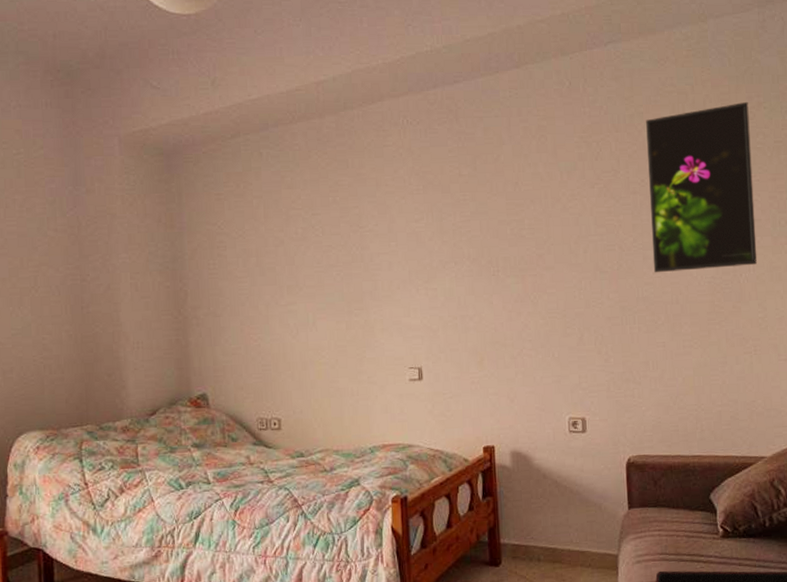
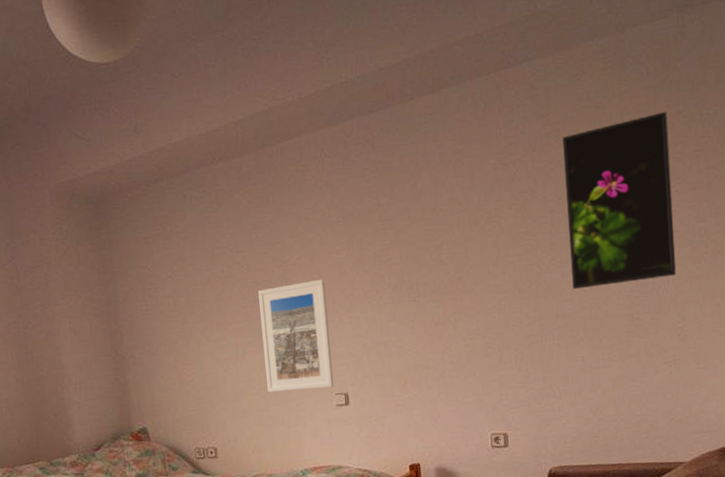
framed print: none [333,247,407,363] -> present [258,279,334,393]

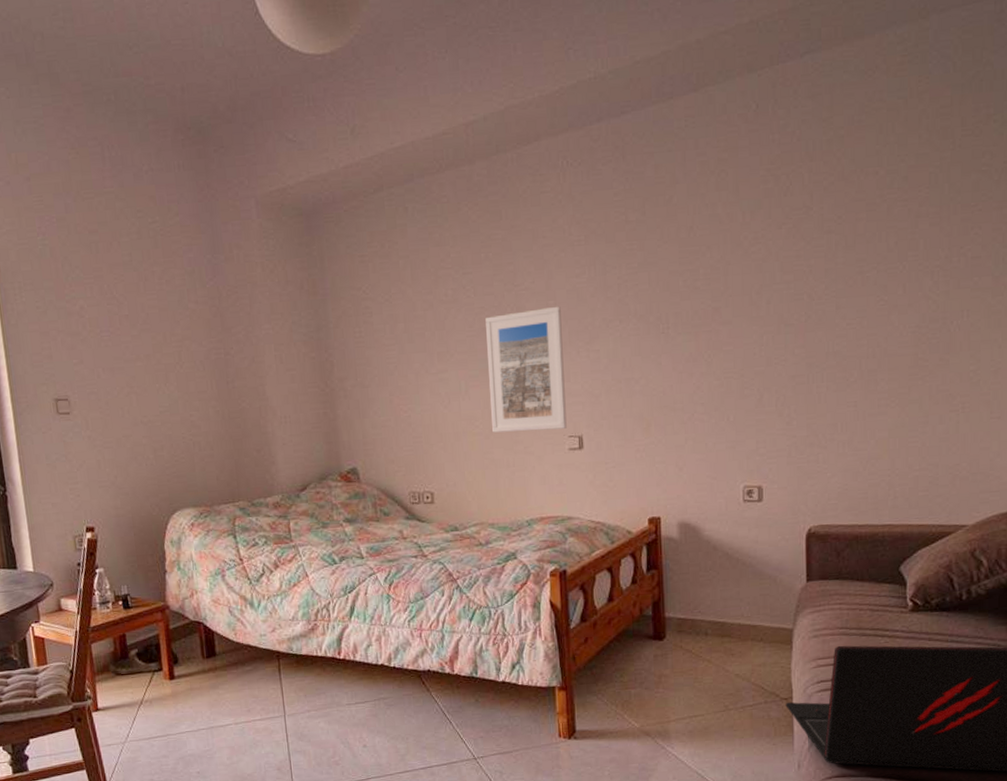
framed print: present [562,111,677,290] -> none [847,114,975,324]

